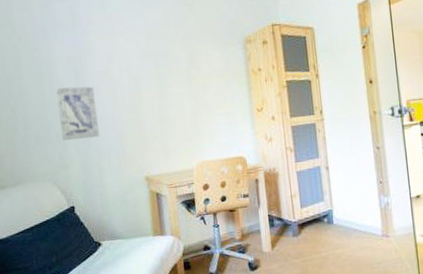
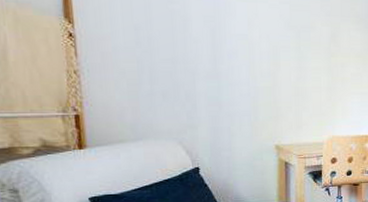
wall art: present [56,86,100,140] -> none [189,44,233,101]

